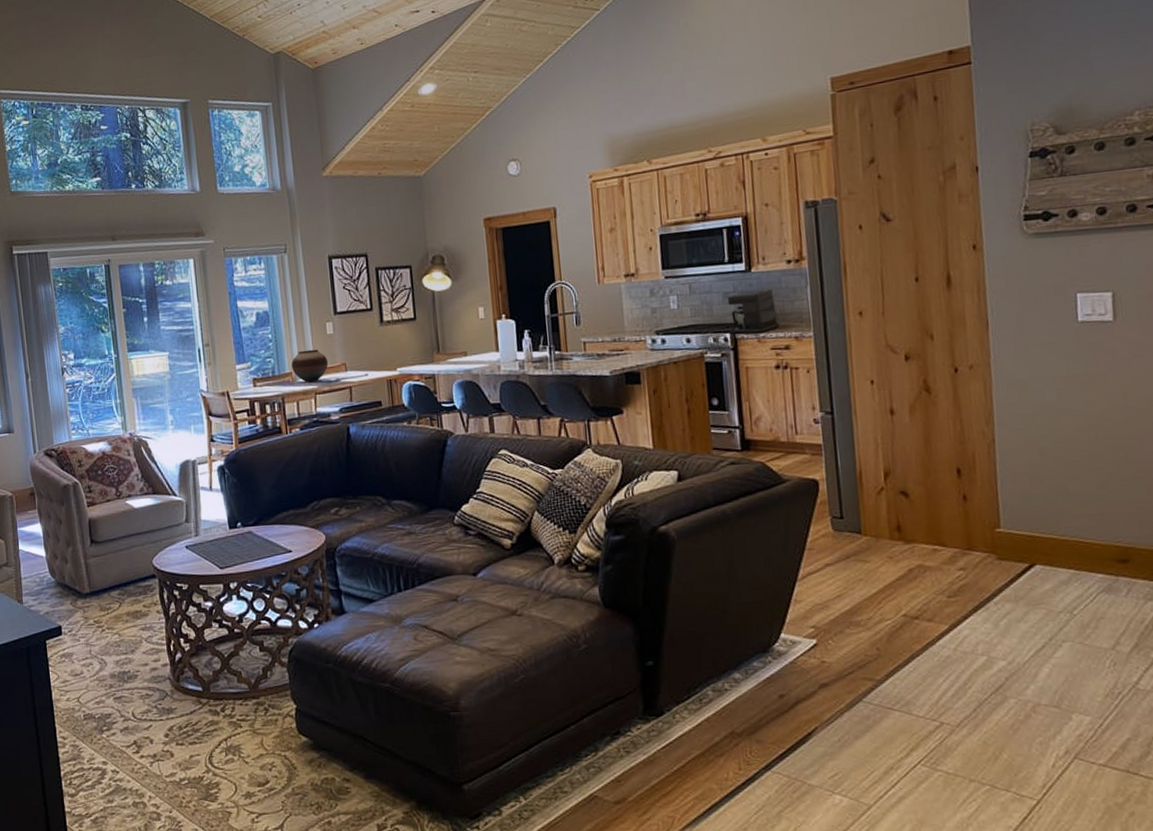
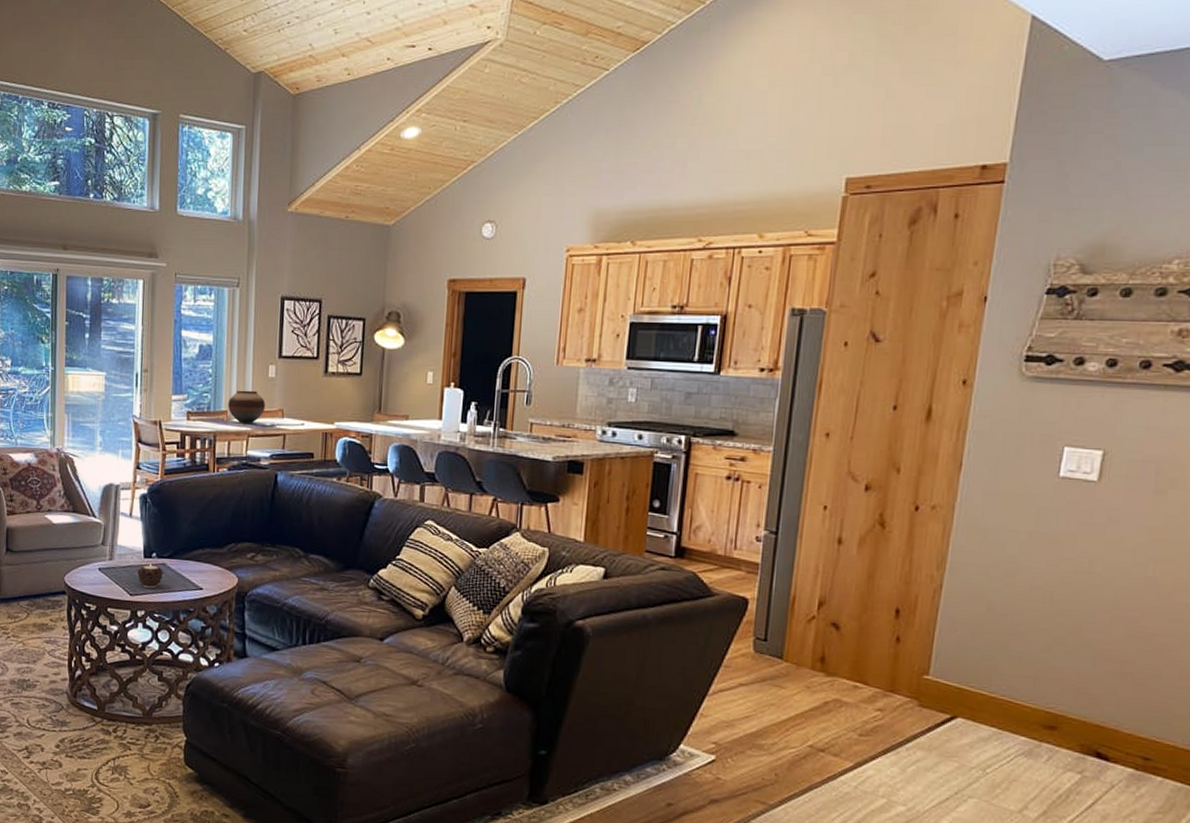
candle: none [224,534,252,559] -> present [136,564,164,589]
coffee maker: present [727,288,778,336] -> none [684,393,739,442]

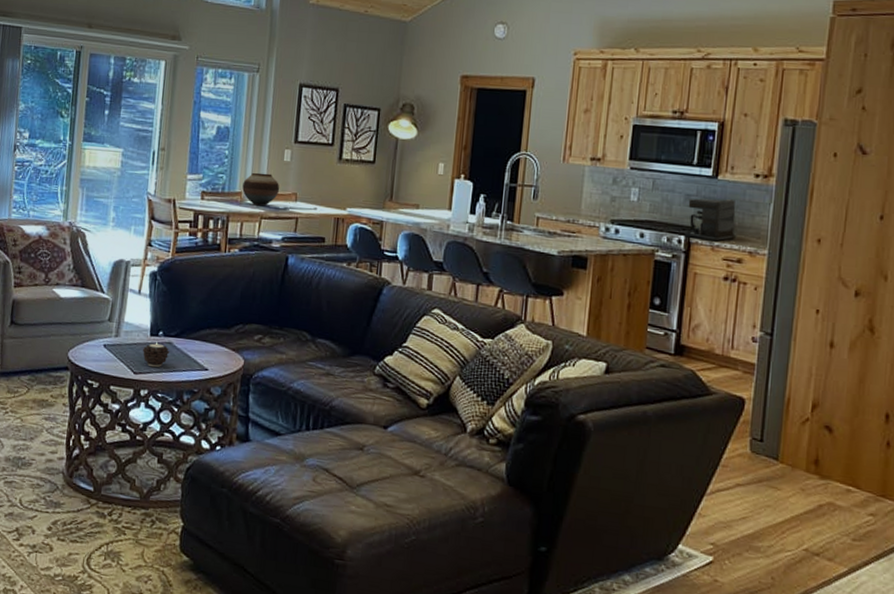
coffee maker: none [684,393,739,442] -> present [684,196,736,243]

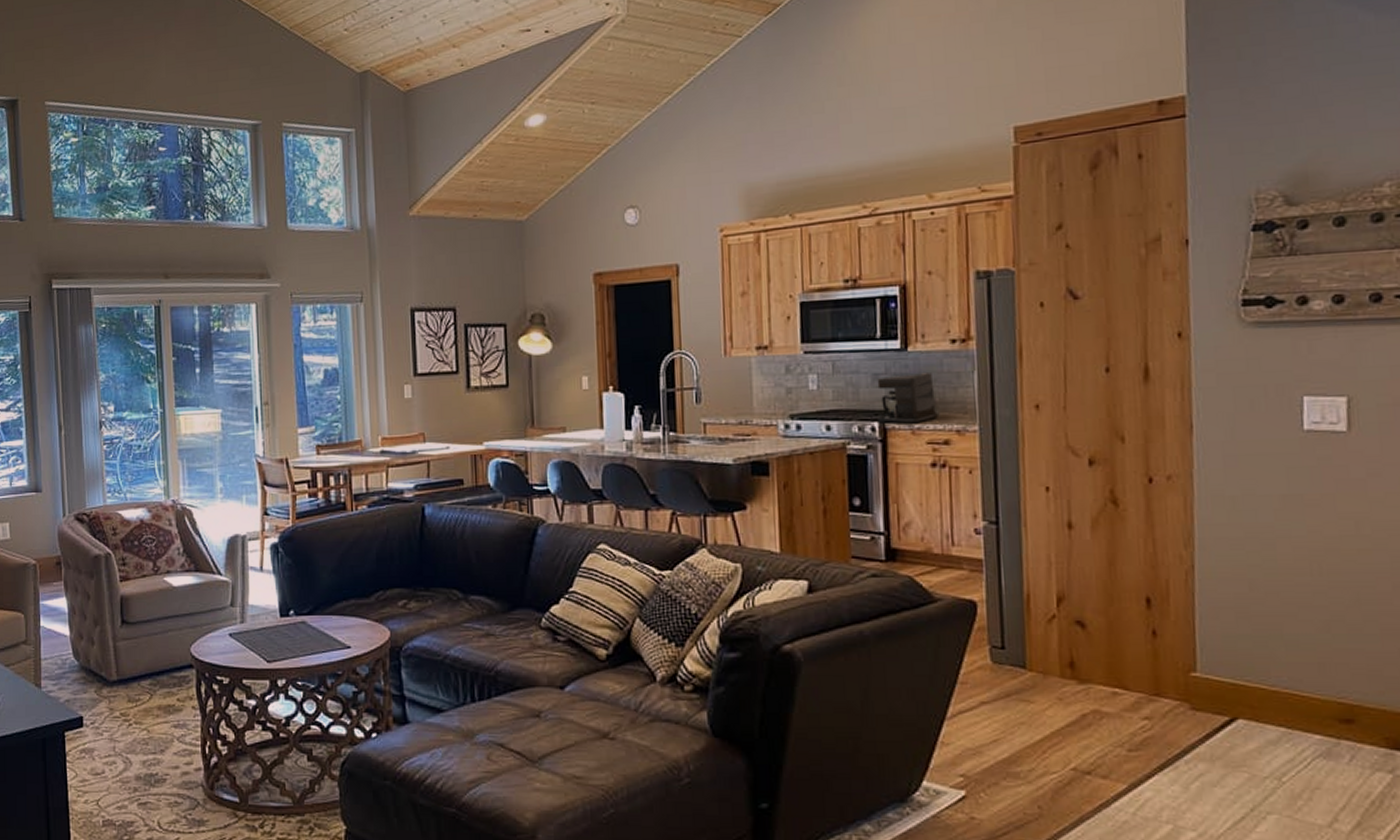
candle: present [142,342,170,368] -> none [273,623,305,653]
vase: present [242,172,280,207] -> none [362,415,405,454]

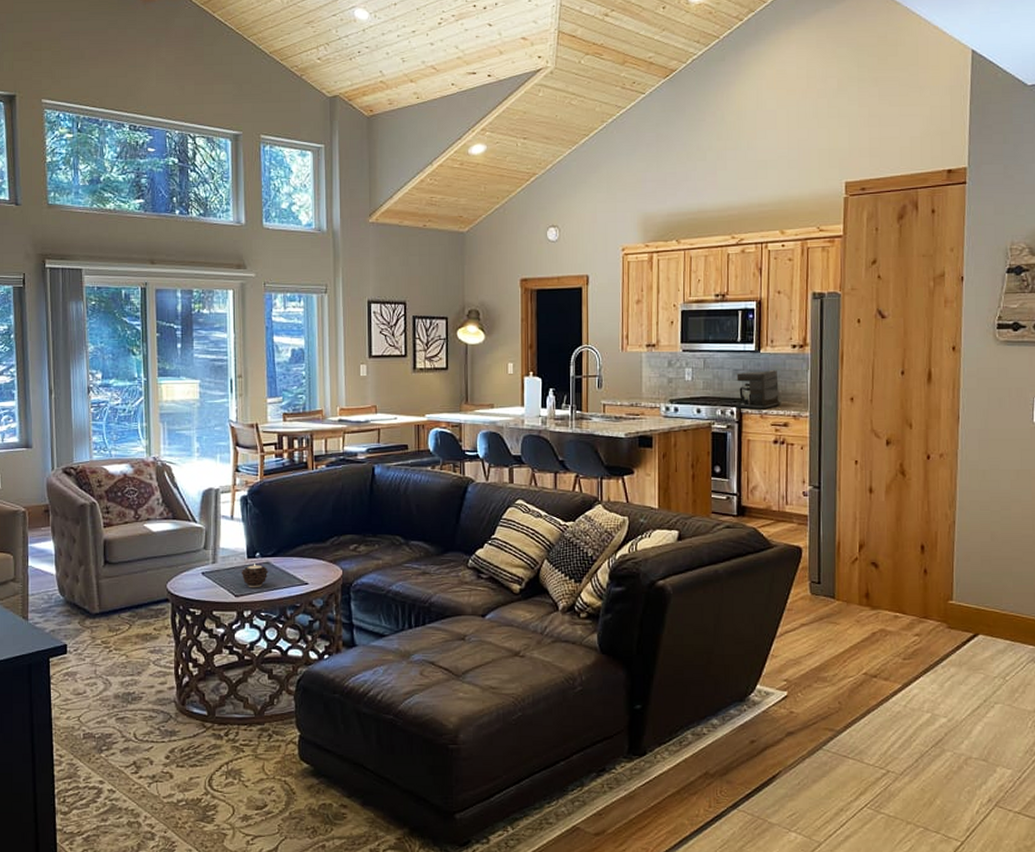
candle: none [273,623,305,653] -> present [241,564,269,588]

